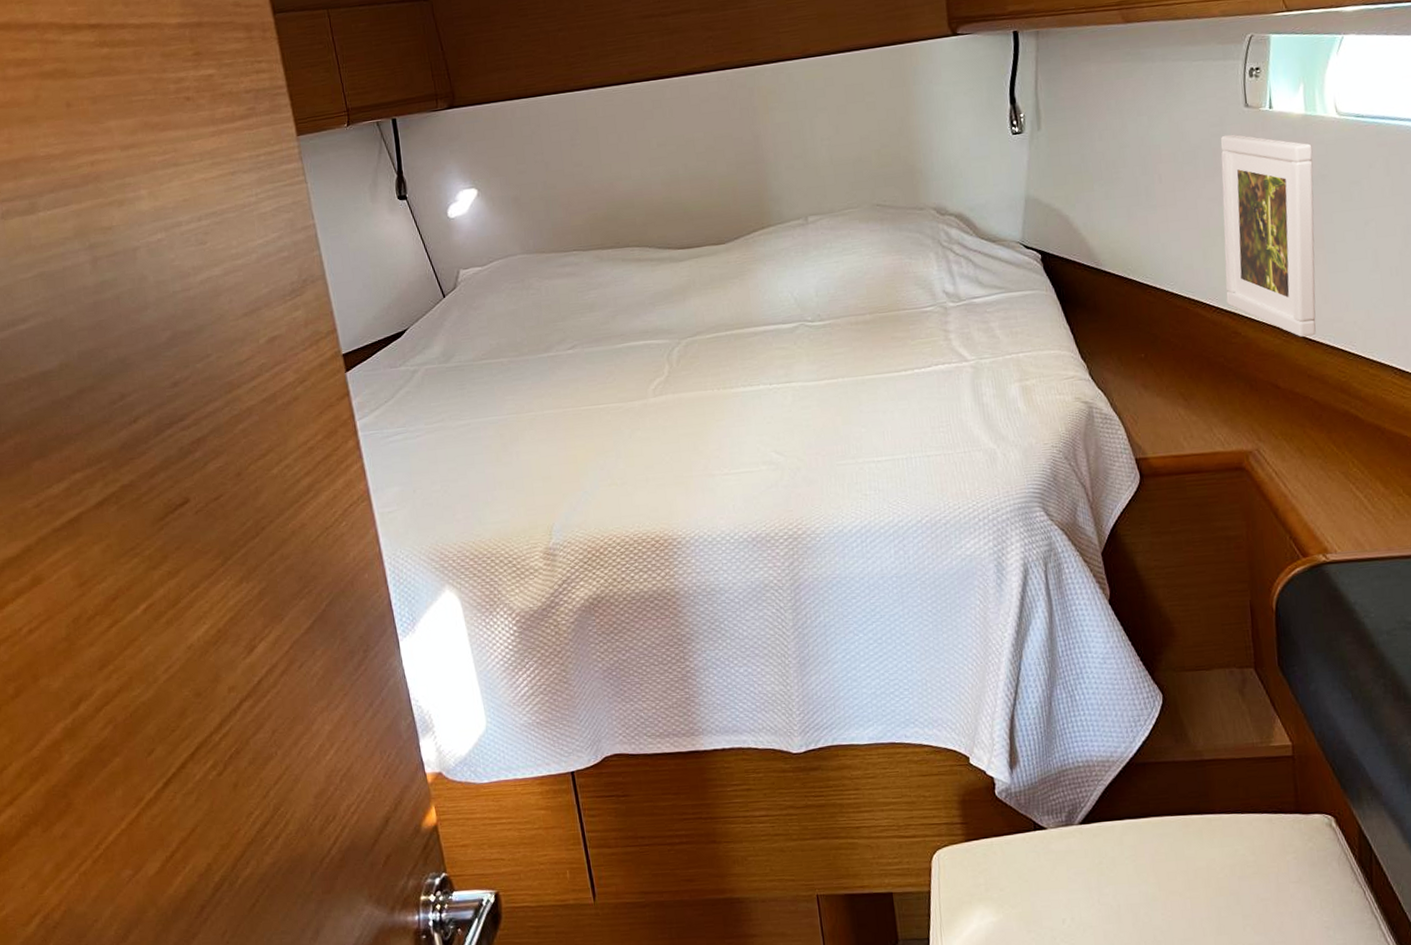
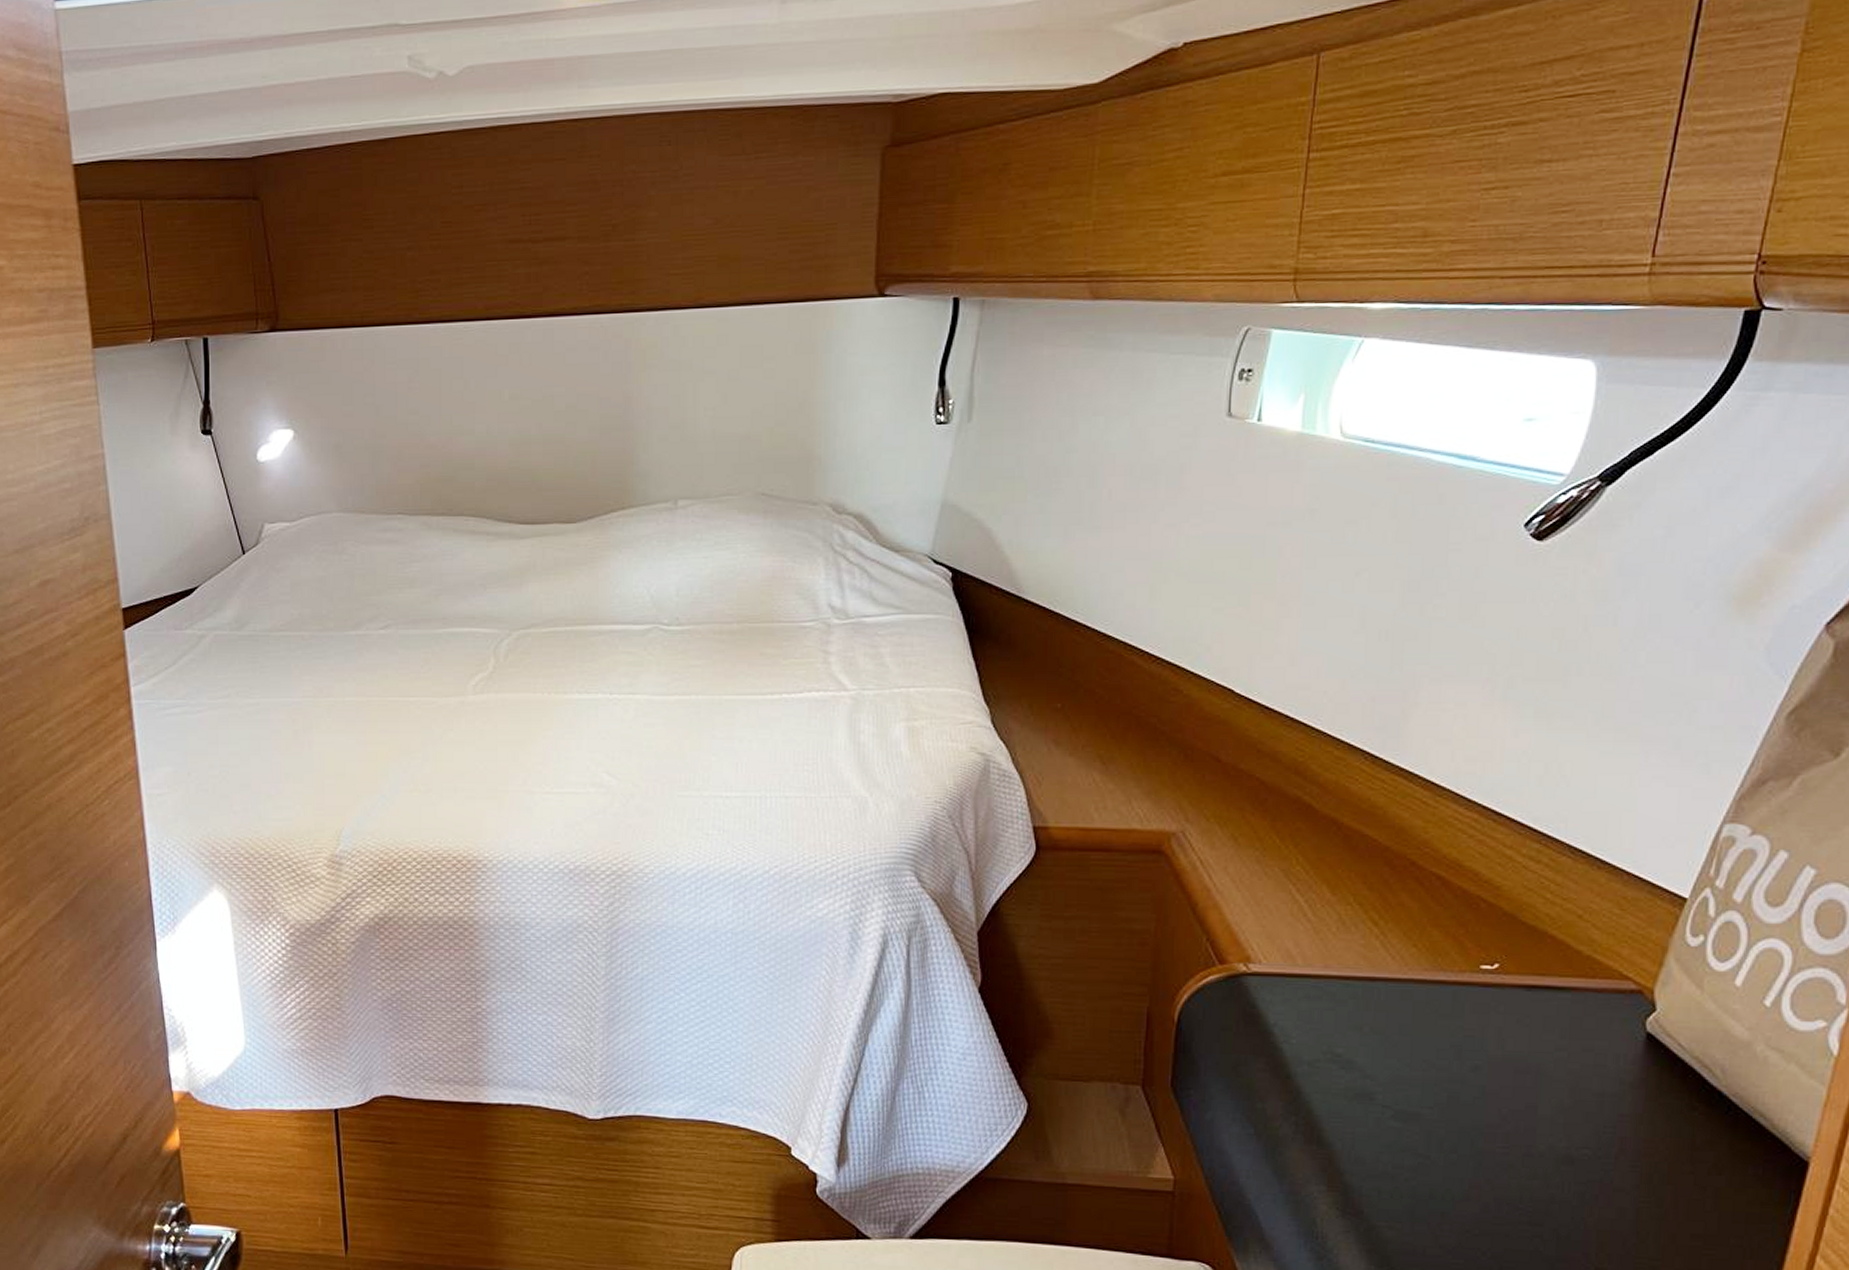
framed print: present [1220,134,1316,337] -> none [1170,448,1304,703]

